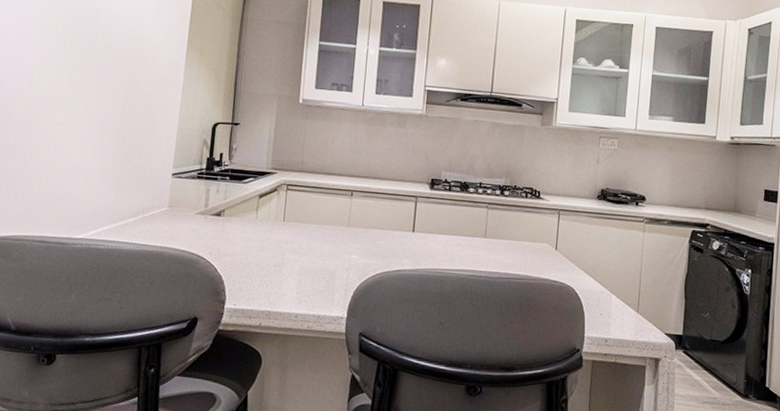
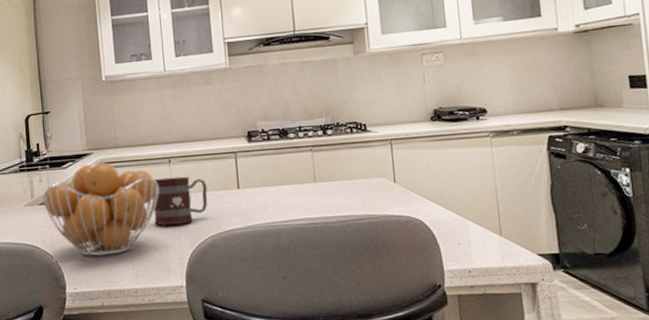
fruit basket: none [215,183,338,277] -> present [42,162,160,256]
mug: none [326,208,384,257] -> present [154,176,208,225]

